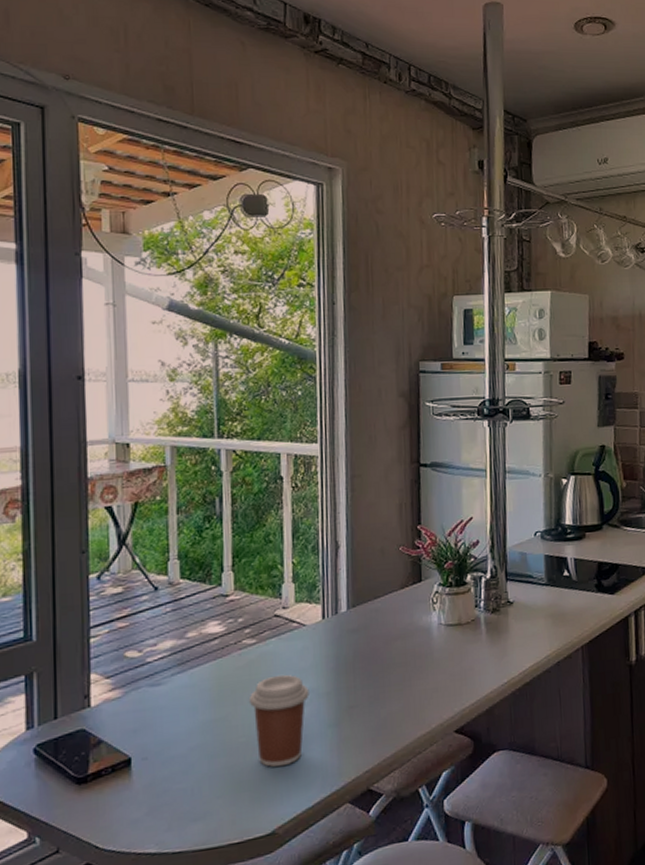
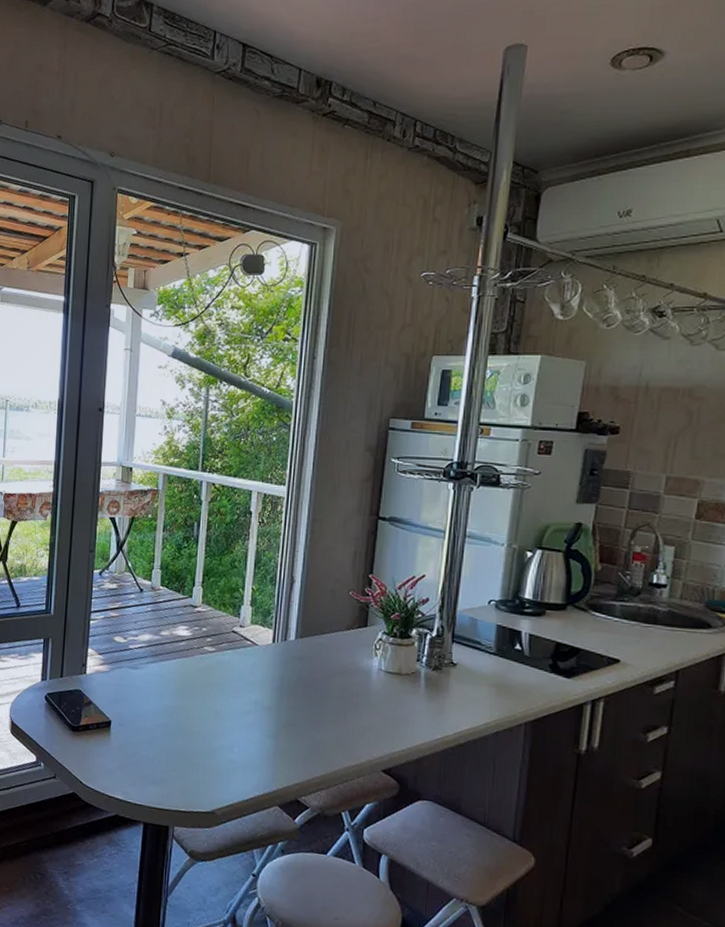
coffee cup: present [248,674,309,768] -> none [204,682,255,760]

